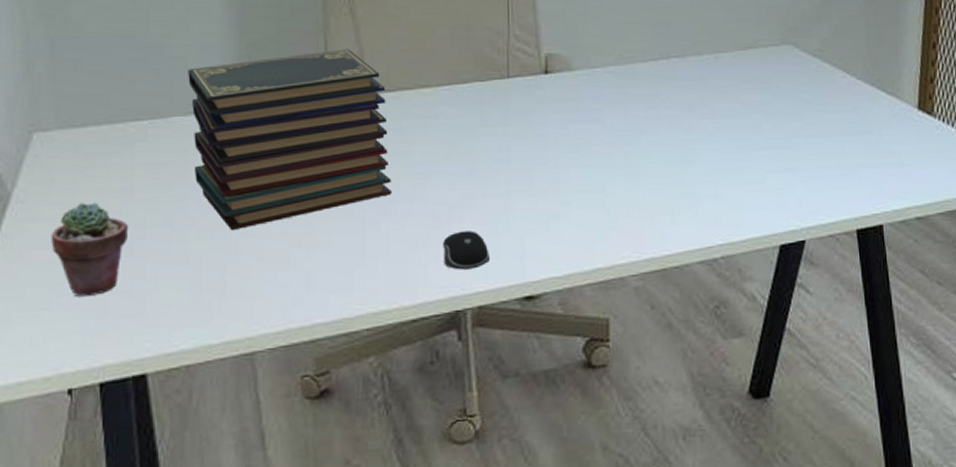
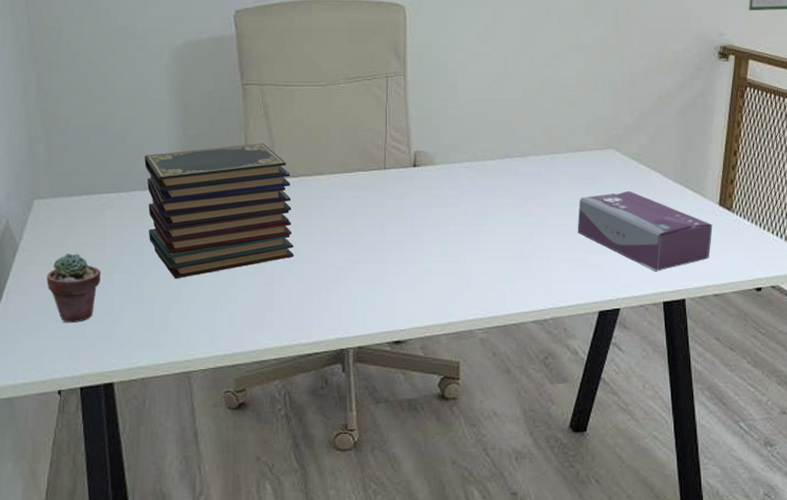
computer mouse: present [443,231,490,270] -> none [332,288,368,318]
tissue box: none [750,94,912,192] -> present [577,190,713,271]

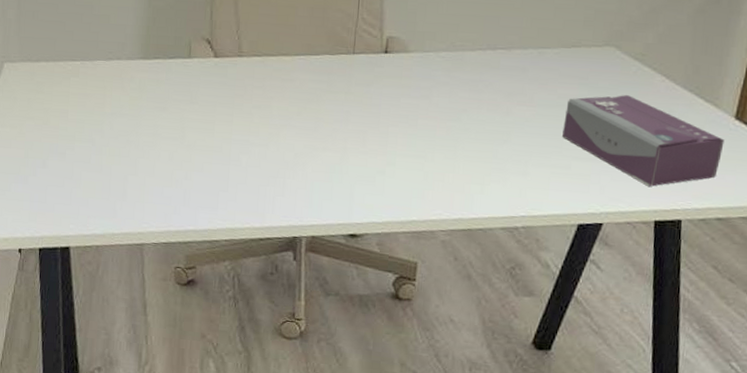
potted succulent: present [46,253,102,324] -> none [12,118,64,186]
book stack: present [144,143,294,279] -> none [110,18,255,152]

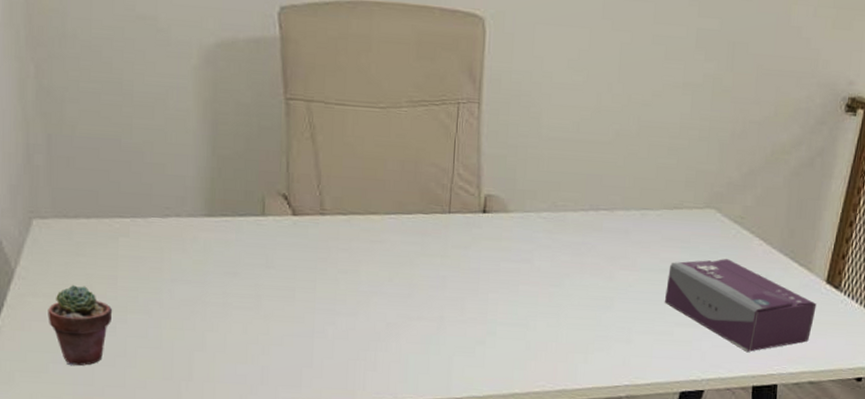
potted succulent: none [12,118,64,186] -> present [48,285,113,366]

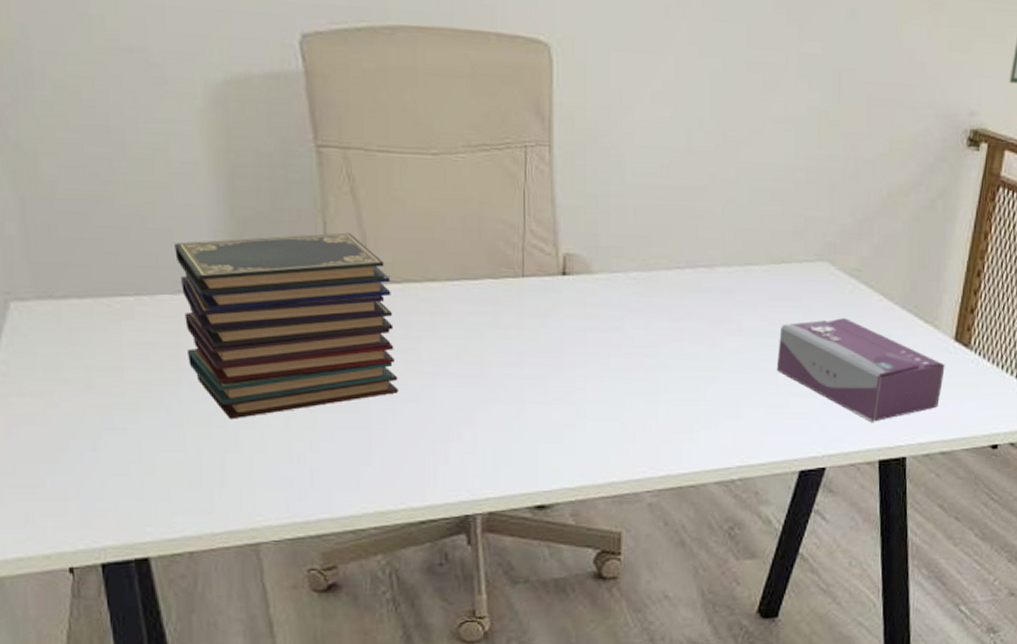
potted succulent: present [48,285,113,366] -> none [38,380,121,478]
book stack: none [166,171,339,324] -> present [174,232,398,420]

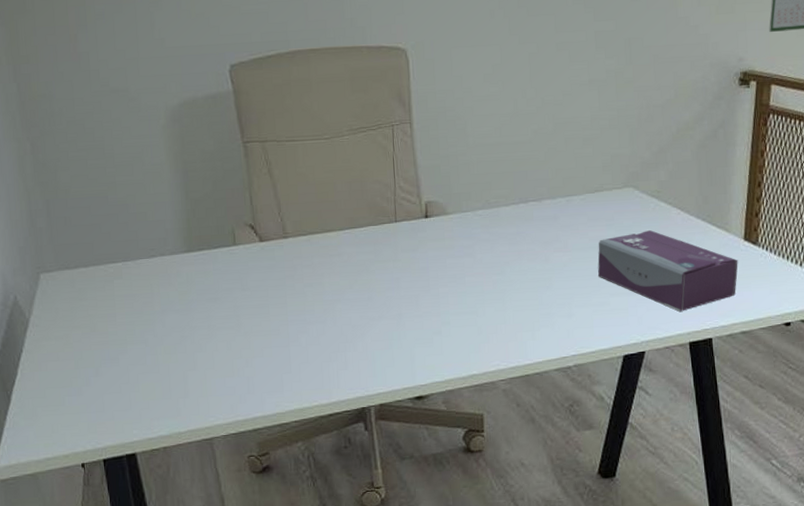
book stack: present [174,232,398,420] -> none [148,202,308,347]

